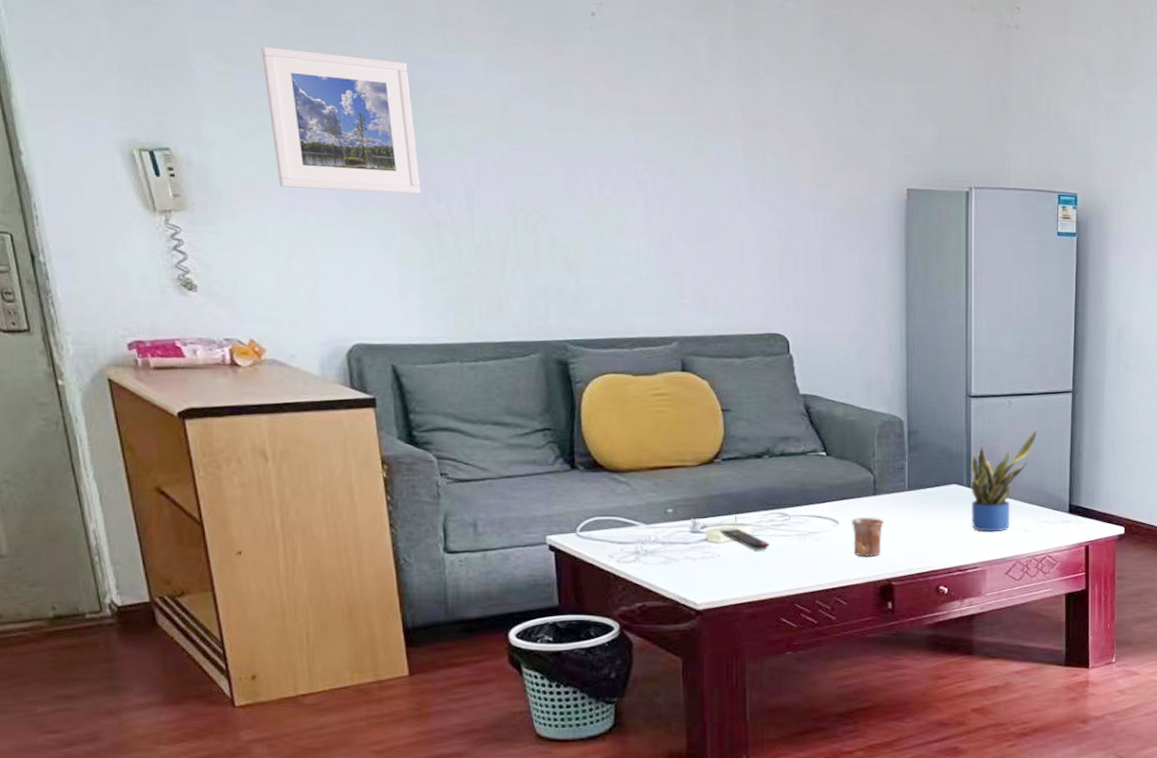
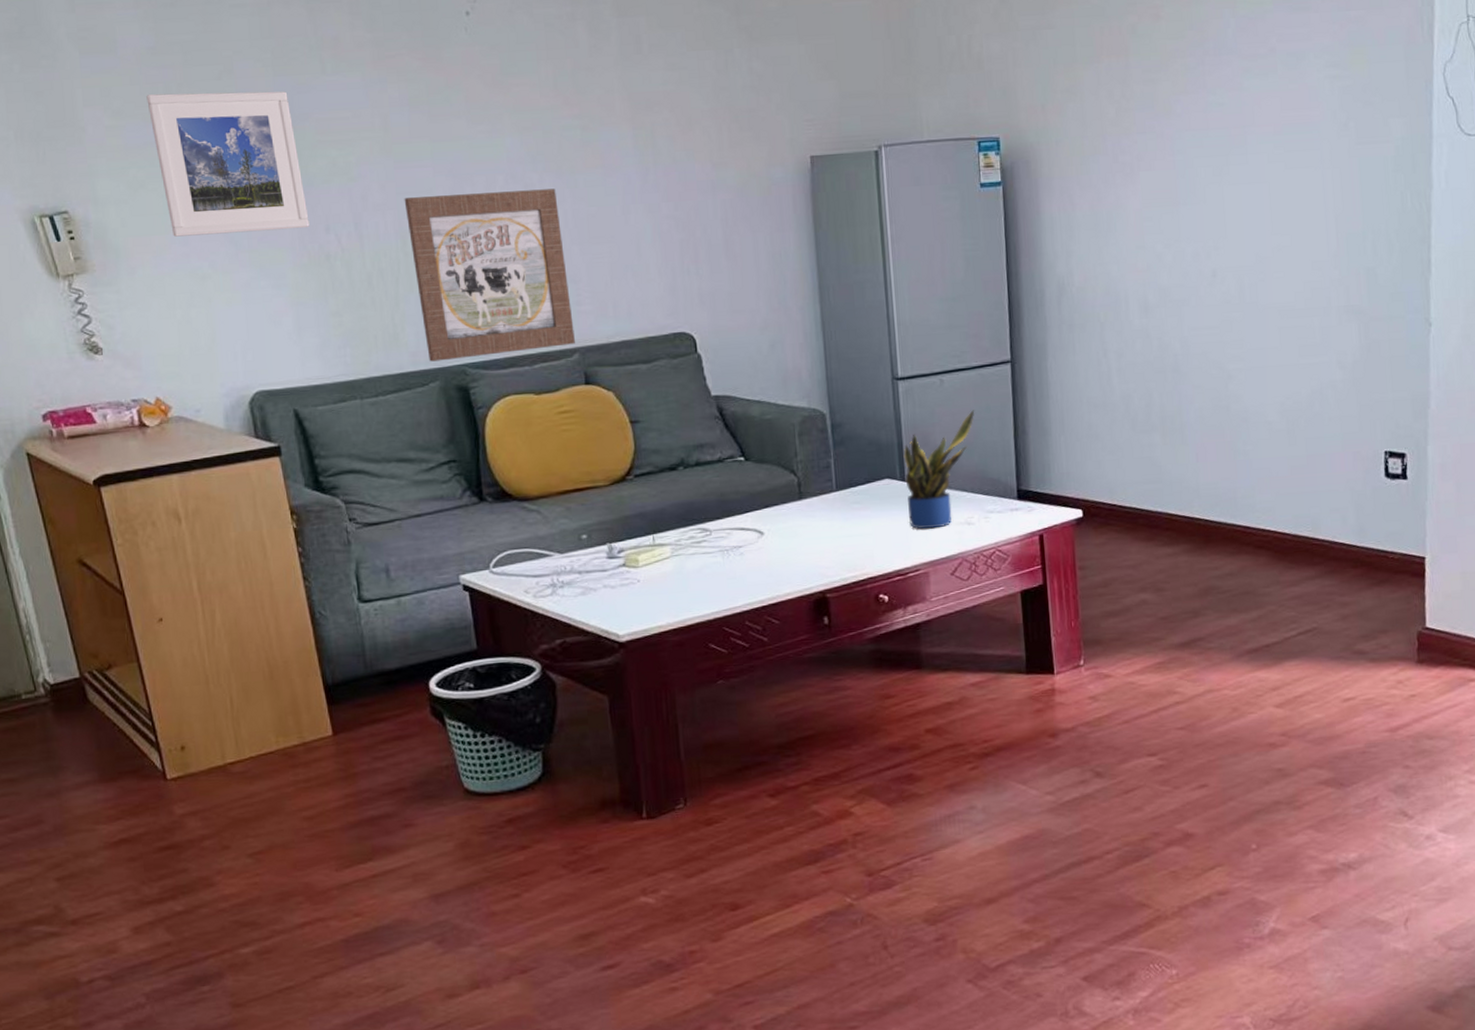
wall art: none [517,178,675,335] -> present [404,188,575,362]
remote control: present [720,528,770,551] -> none [638,549,692,572]
mug: present [851,518,884,558] -> none [776,524,813,570]

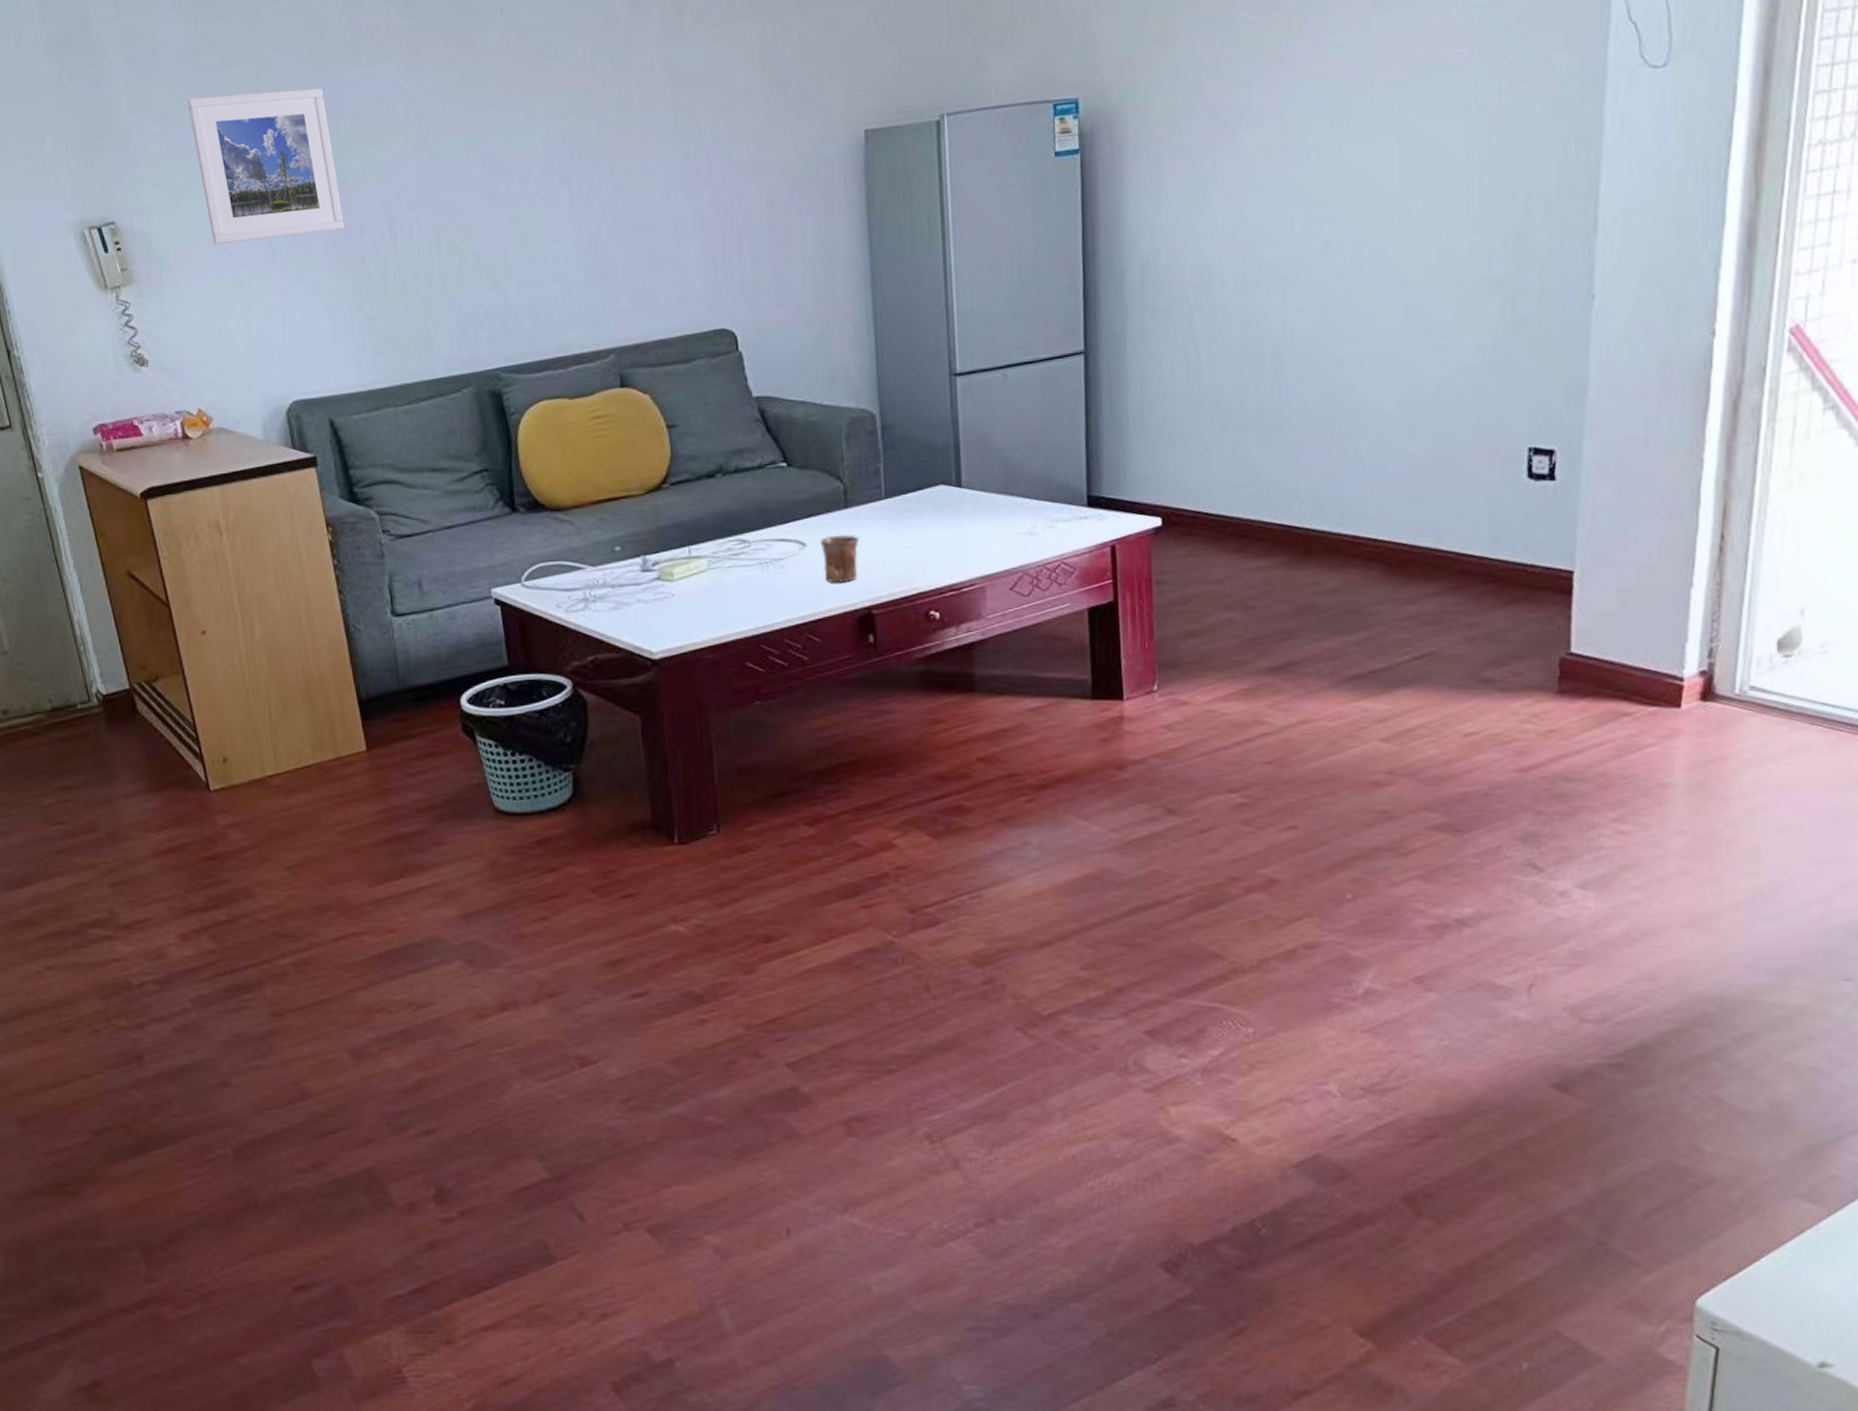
wall art: present [404,188,575,362] -> none [438,178,611,367]
mug: none [776,524,813,570] -> present [820,535,859,584]
potted plant: present [903,410,975,530] -> none [960,407,1042,541]

